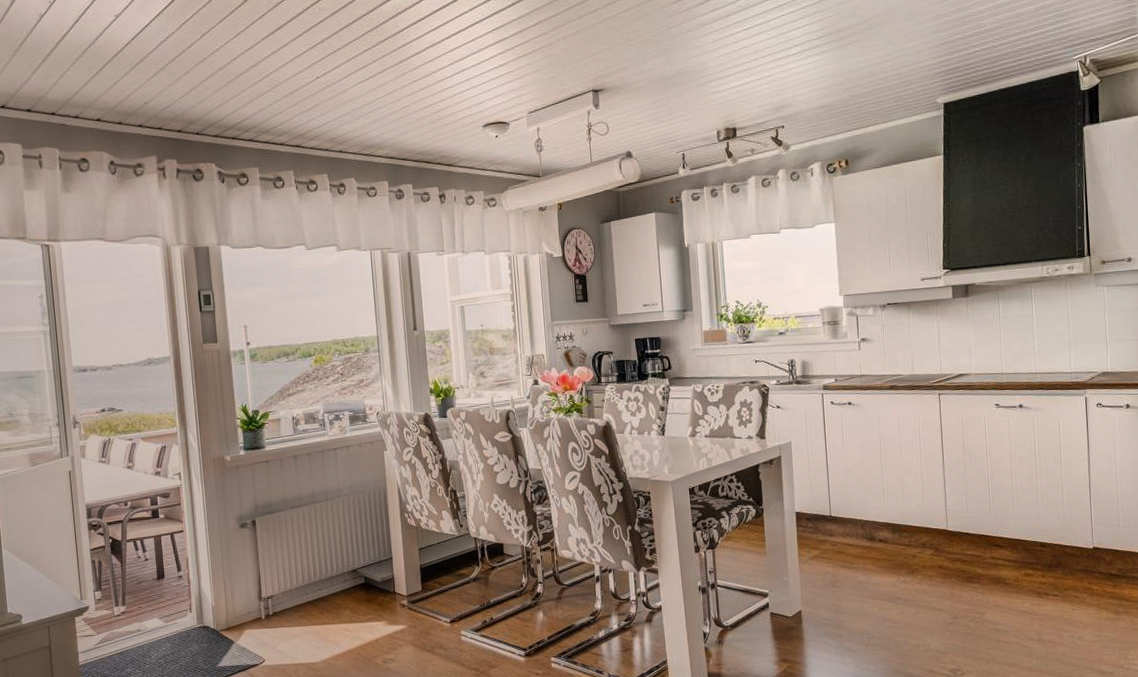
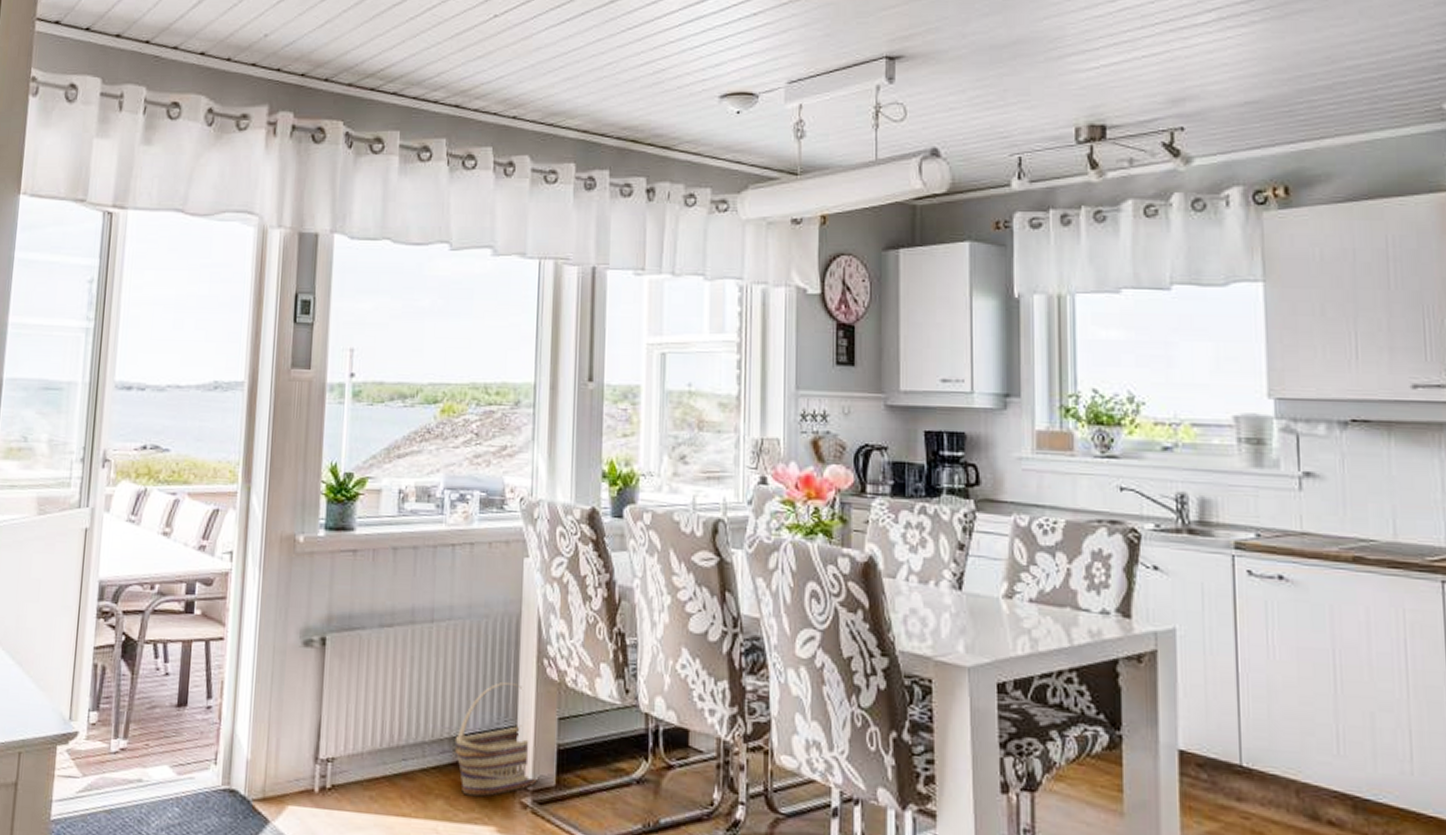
basket: none [352,532,410,605] -> present [454,682,538,797]

